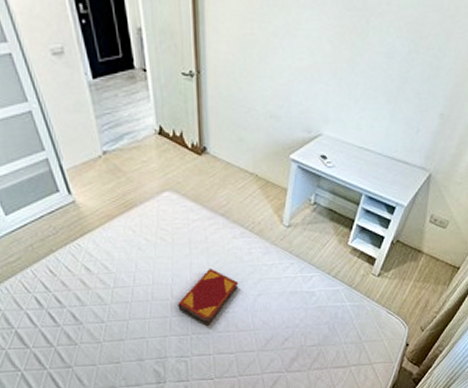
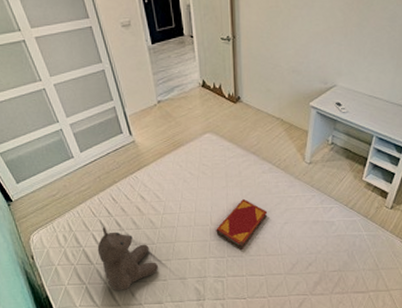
teddy bear: none [33,304,109,377] -> present [97,227,158,291]

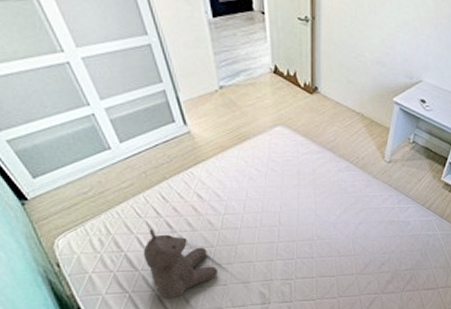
hardback book: present [216,198,268,249] -> none [285,198,342,251]

